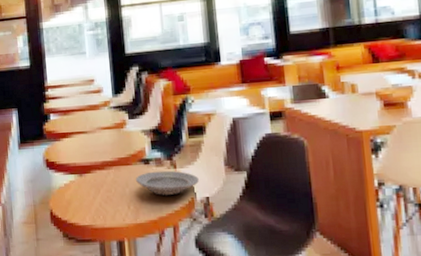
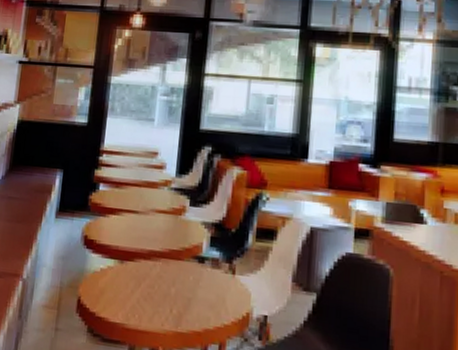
plate: present [135,170,199,195] -> none [184,272,259,306]

